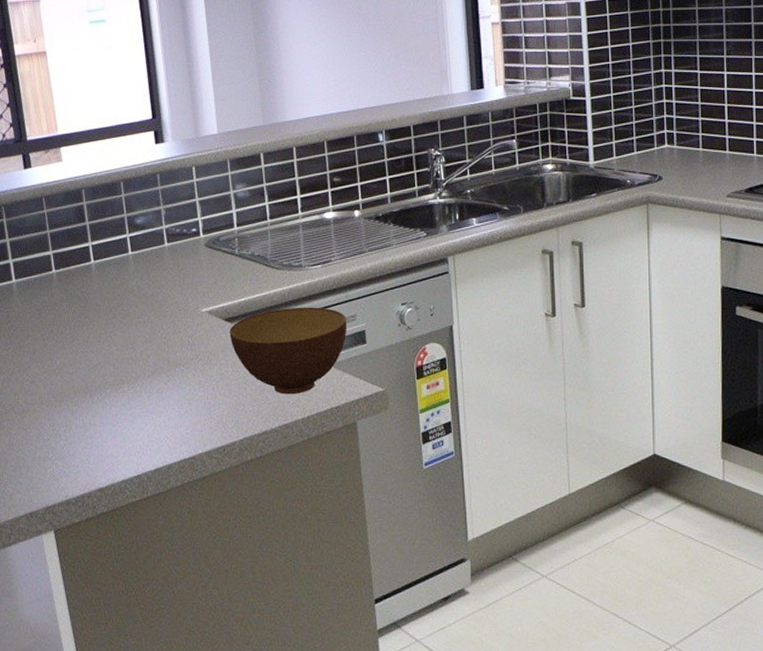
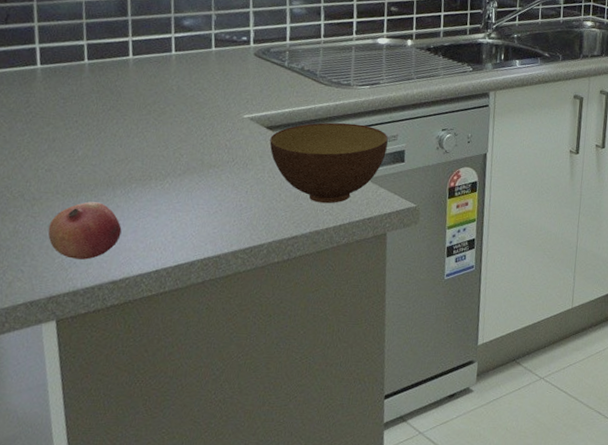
pomegranate: none [38,410,102,468] -> present [48,202,122,260]

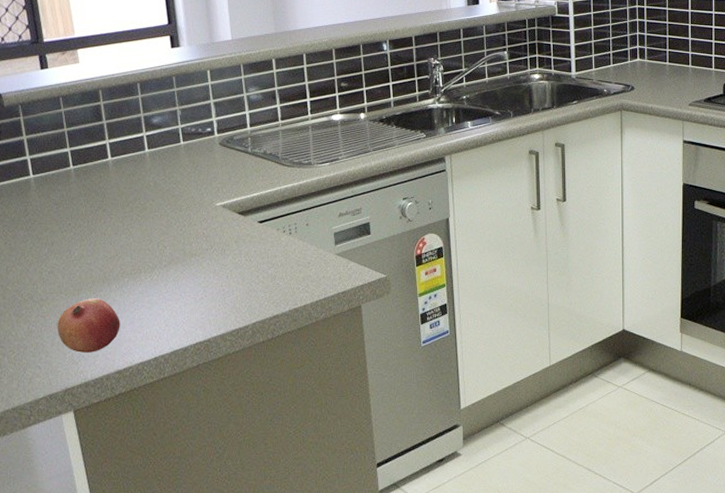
bowl: present [269,122,388,204] -> none [243,201,352,281]

